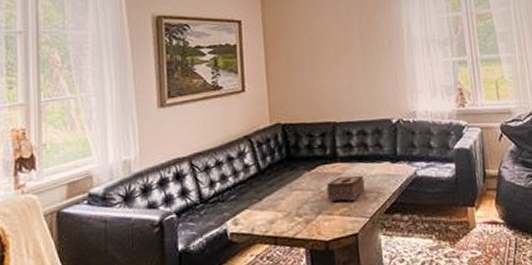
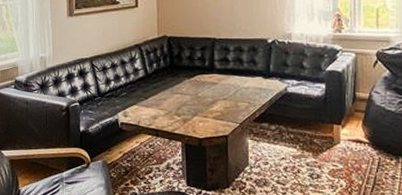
tissue box: present [326,175,365,202] -> none [203,86,237,107]

